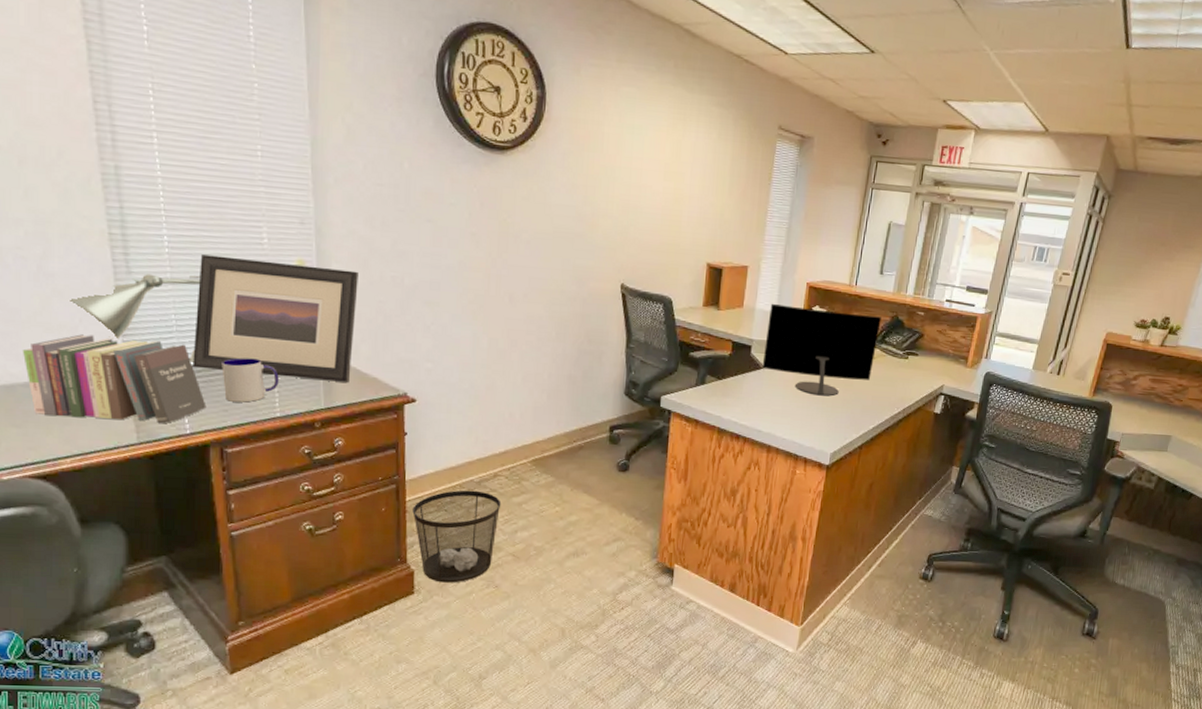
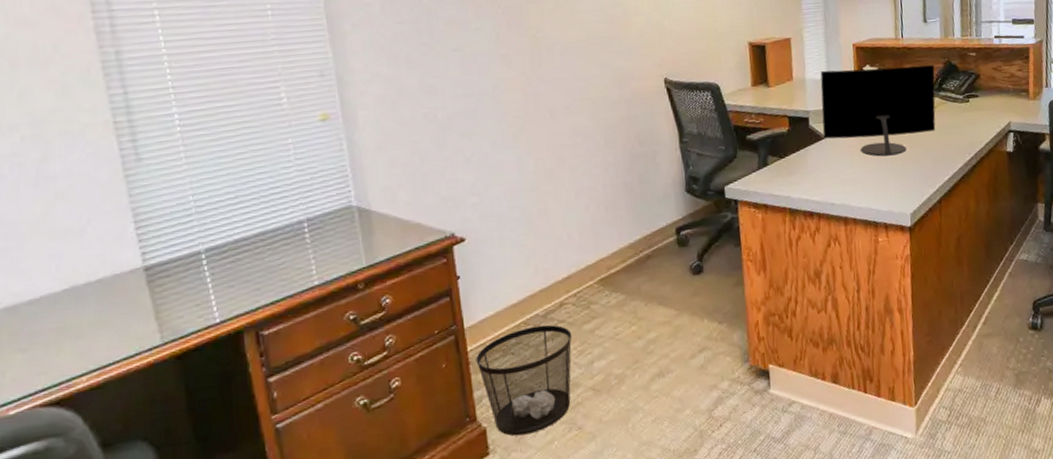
books: present [23,334,207,424] -> none [26,225,236,333]
desk lamp: present [70,274,201,363] -> none [75,149,219,244]
picture frame: present [193,254,358,382] -> none [215,114,391,249]
mug: present [222,357,279,403] -> none [249,226,314,279]

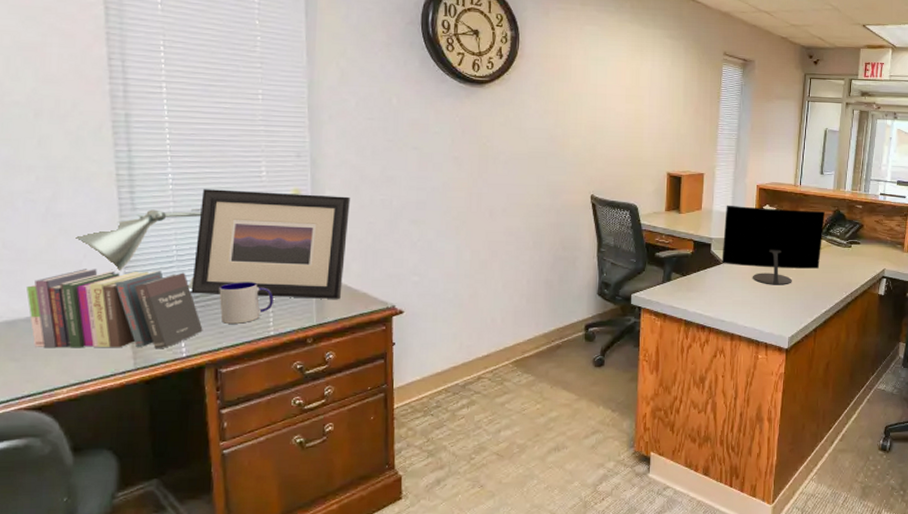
books: none [26,225,236,333] -> present [27,269,203,349]
desk lamp: none [75,149,219,244] -> present [76,208,202,289]
picture frame: none [215,114,391,249] -> present [191,189,350,299]
mug: none [249,226,314,279] -> present [219,282,274,324]
waste bin: present [476,324,573,436] -> none [400,394,485,486]

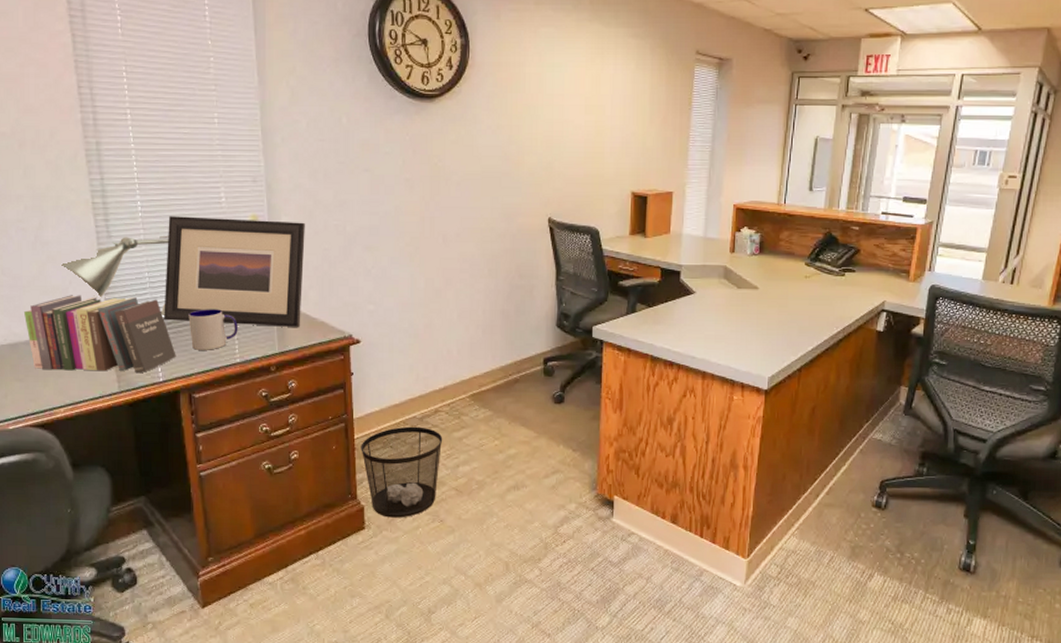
waste bin: none [400,394,485,486] -> present [361,426,443,518]
monitor: present [721,205,825,285] -> none [692,227,814,319]

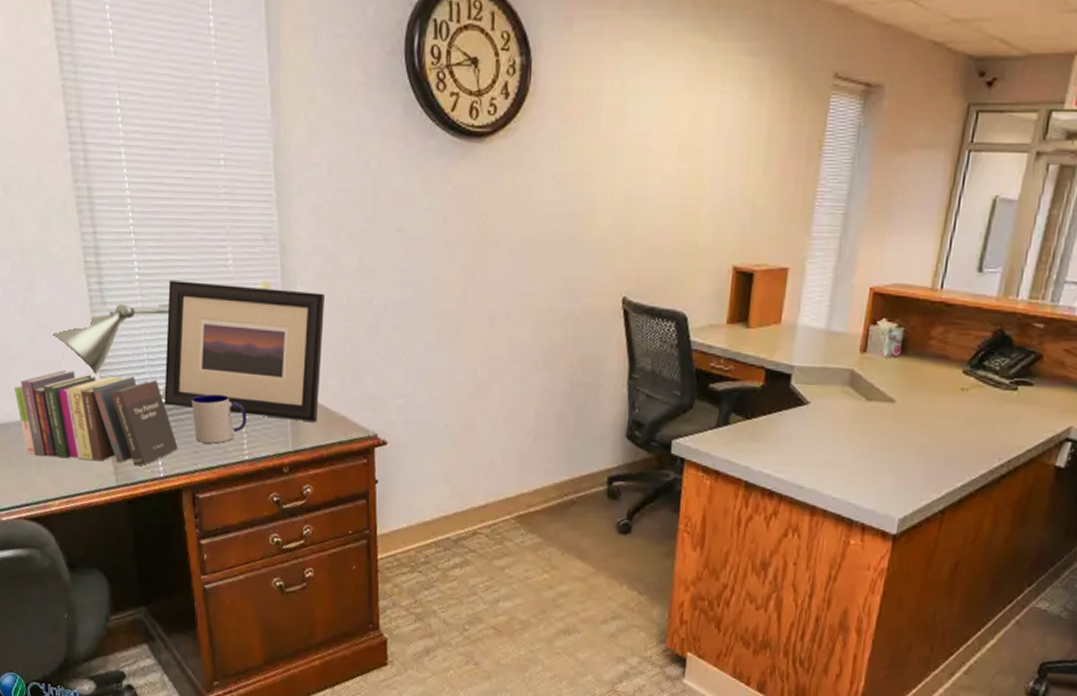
waste bin: present [361,426,443,518] -> none [384,549,481,657]

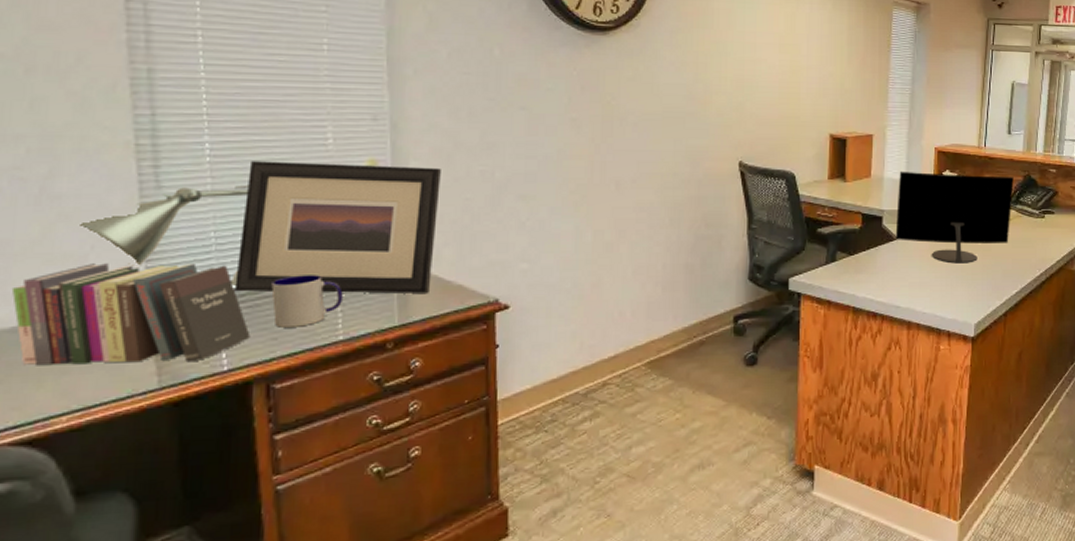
monitor: none [805,317,978,442] -> present [895,171,1014,264]

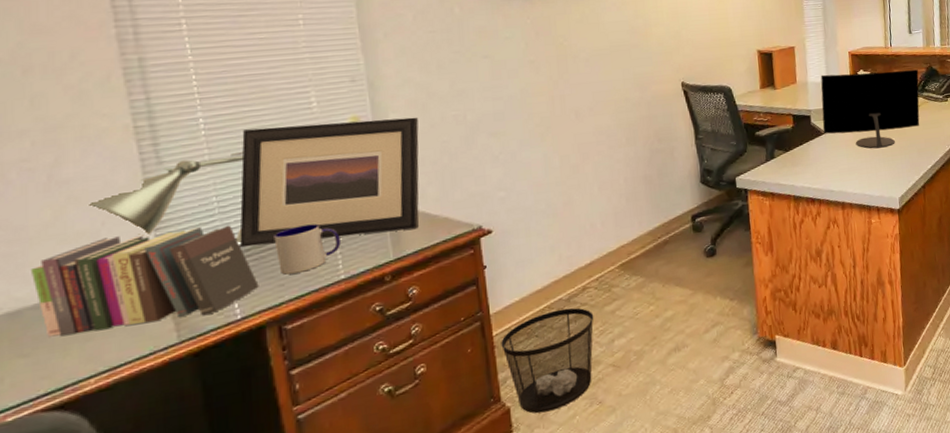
waste bin: none [506,404,612,519] -> present [501,308,594,414]

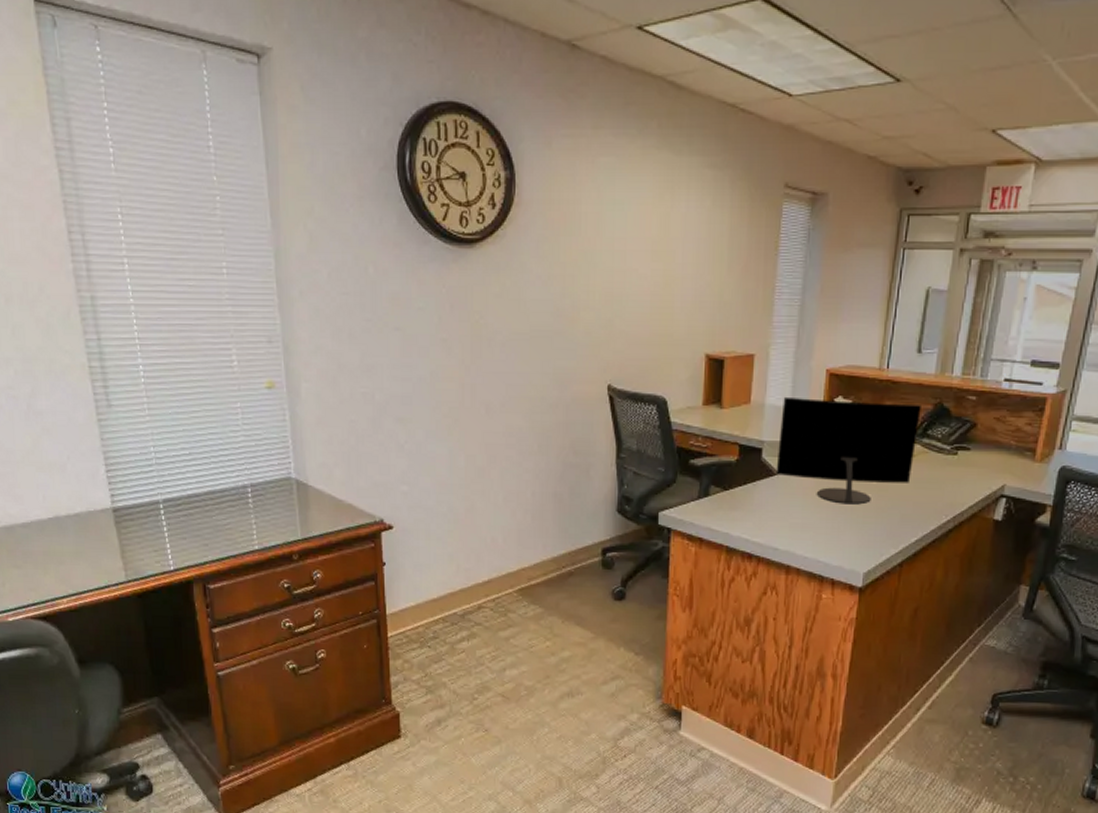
books: present [32,225,259,337] -> none [19,472,188,561]
desk lamp: present [89,151,245,243] -> none [58,404,176,496]
picture frame: present [239,117,419,248] -> none [172,382,328,510]
mug: present [274,223,341,275] -> none [200,488,255,536]
waste bin: present [501,308,594,414] -> none [395,624,487,726]

